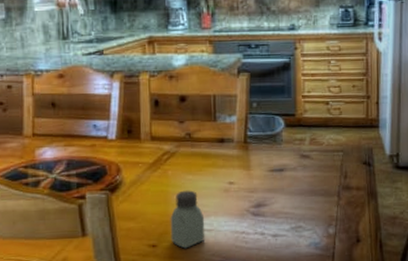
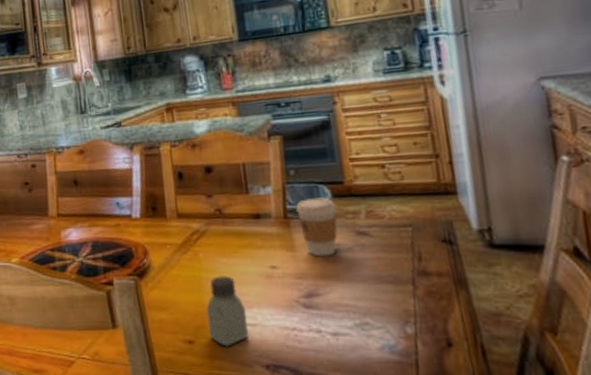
coffee cup: none [255,126,288,175] -> present [296,197,338,257]

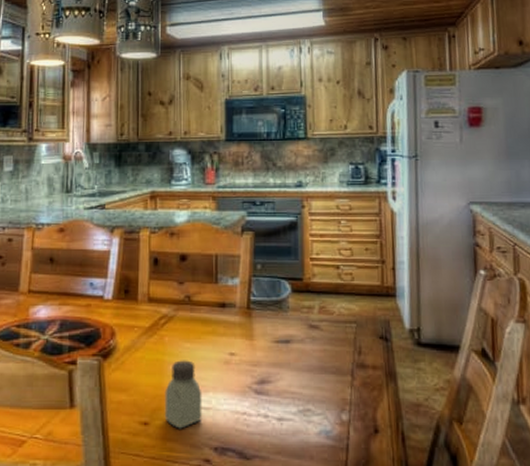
coffee cup: present [296,197,338,257] -> none [259,292,295,346]

